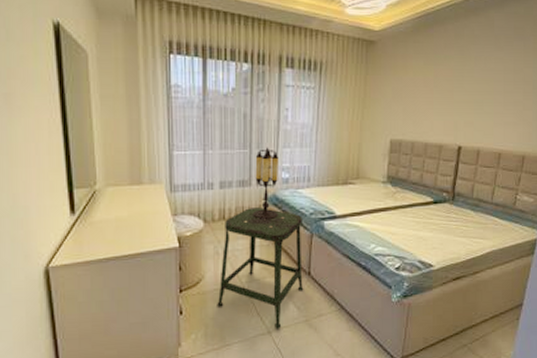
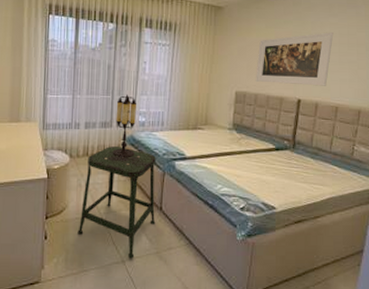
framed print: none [411,69,499,130] -> present [255,32,334,86]

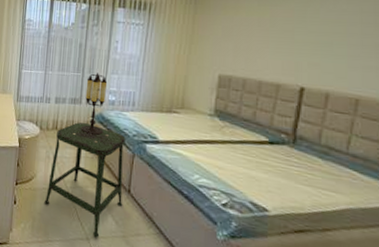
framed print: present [255,32,334,86] -> none [243,10,353,74]

